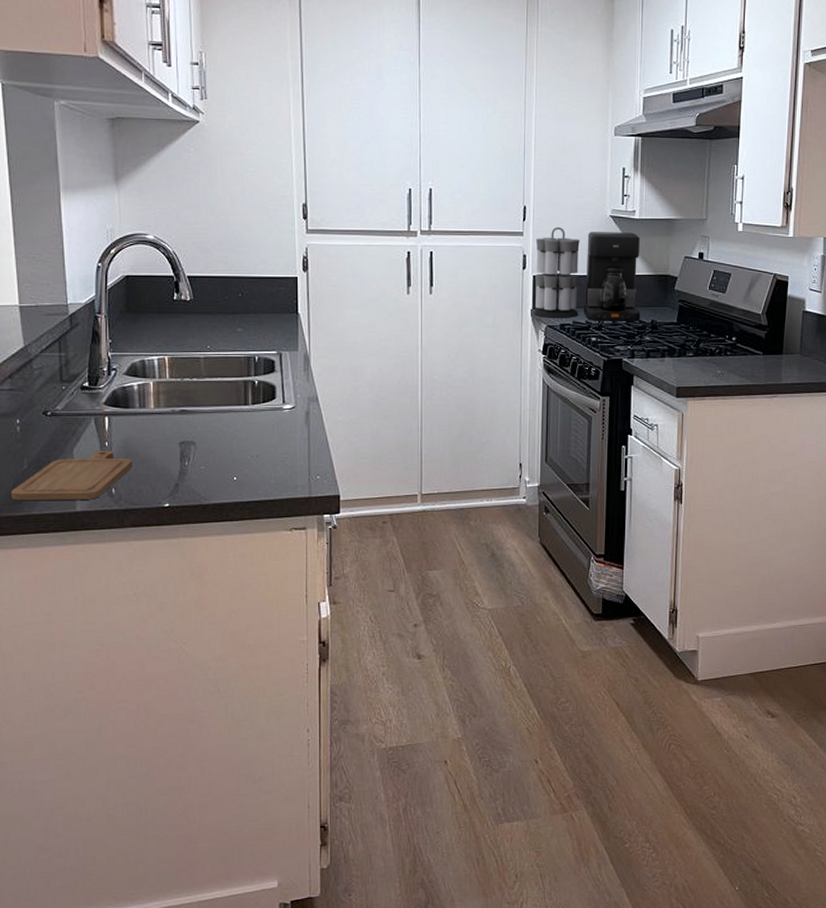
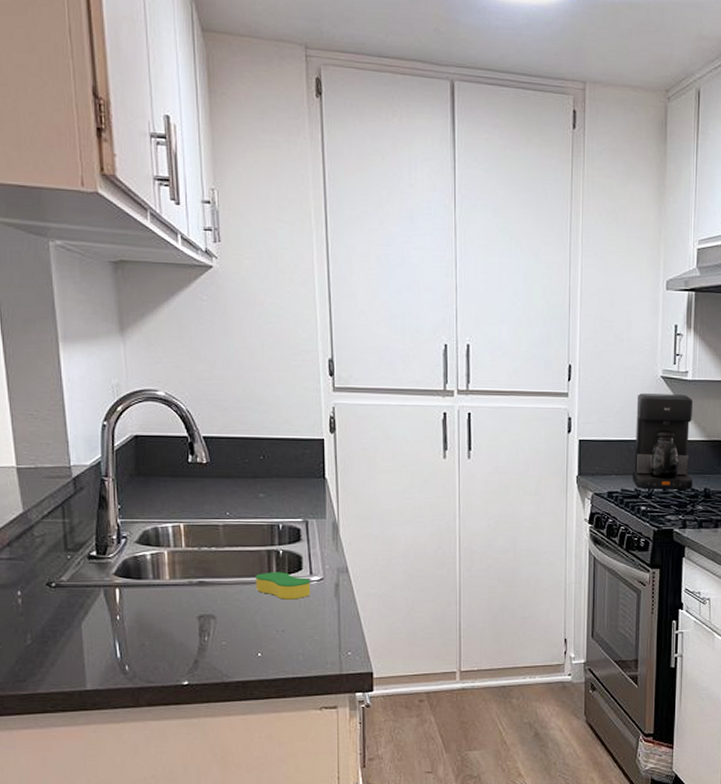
chopping board: present [11,450,132,501] -> none [14,624,147,679]
sponge: none [233,401,284,427] -> present [256,572,311,600]
spice rack: present [533,227,580,318] -> none [579,388,629,486]

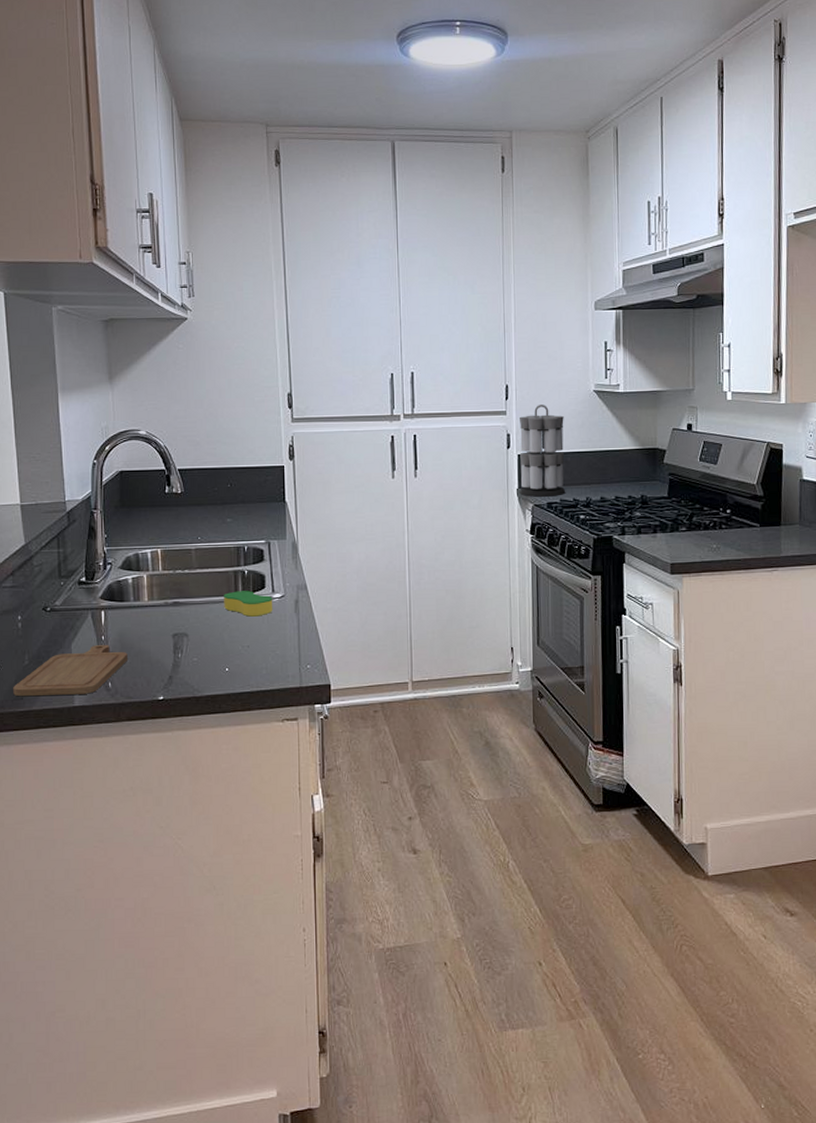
chopping board: none [14,624,147,679] -> present [13,644,127,697]
spice rack: none [579,388,629,486] -> present [519,405,566,497]
coffee maker: present [633,393,693,490] -> none [571,406,630,498]

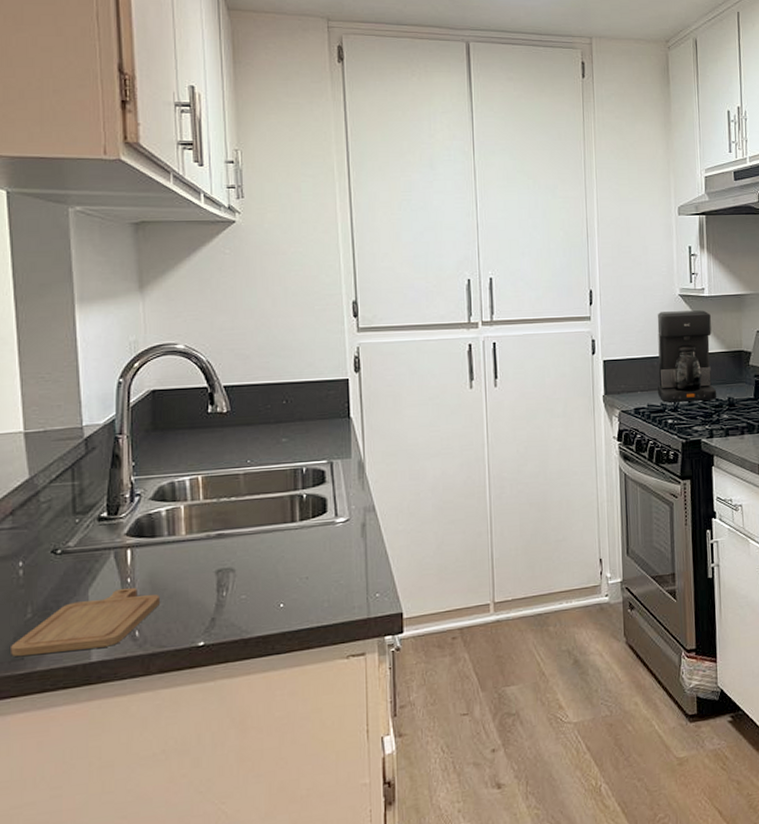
sponge: present [224,591,273,617] -> none [278,516,336,545]
spice rack: present [519,405,566,497] -> none [603,309,653,403]
coffee maker: none [571,406,630,498] -> present [657,310,717,403]

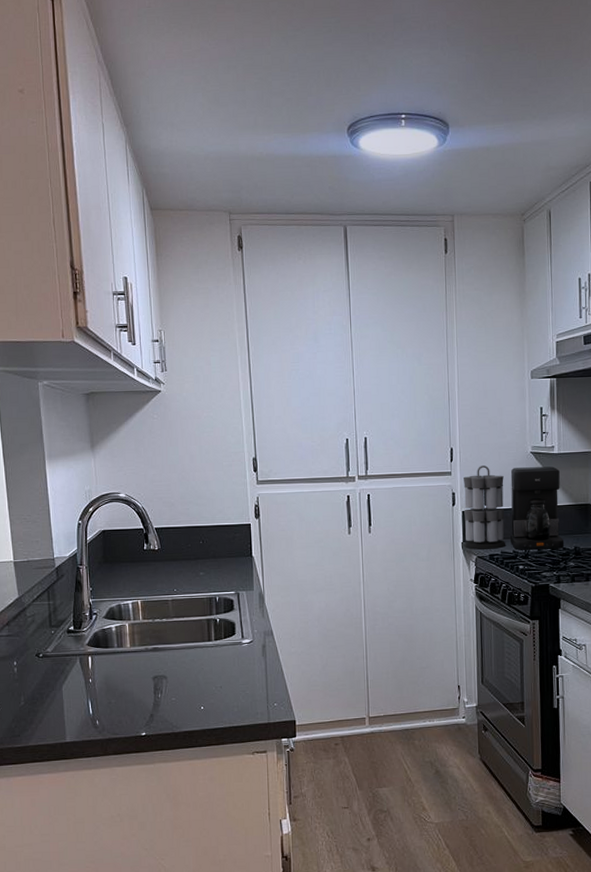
chopping board: present [11,587,160,657] -> none [11,686,113,734]
spice rack: none [603,309,653,403] -> present [462,466,506,550]

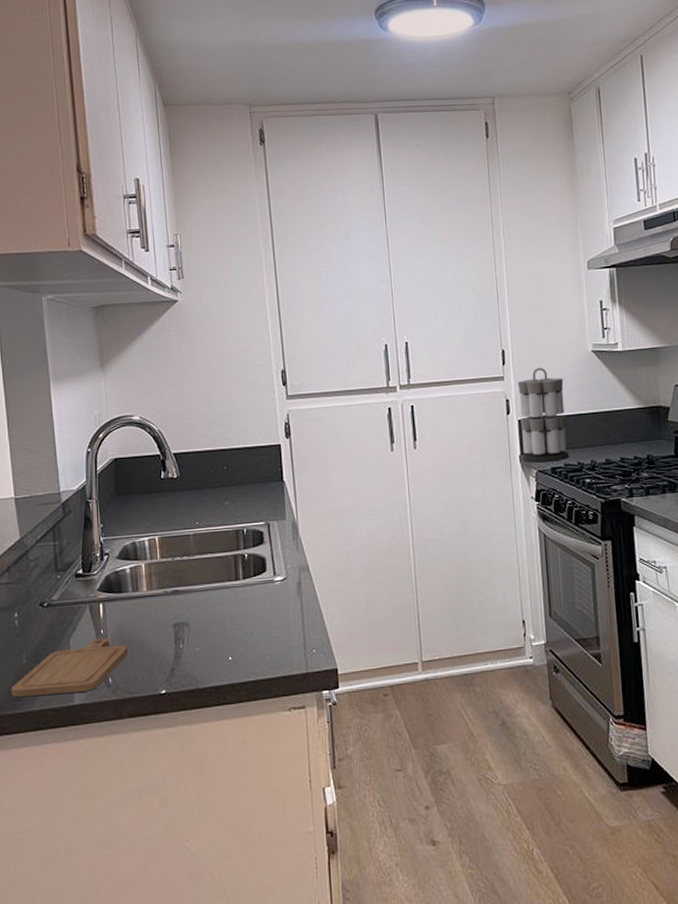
chopping board: none [11,686,113,734] -> present [11,638,128,698]
coffee maker: present [510,466,565,550] -> none [570,365,636,462]

